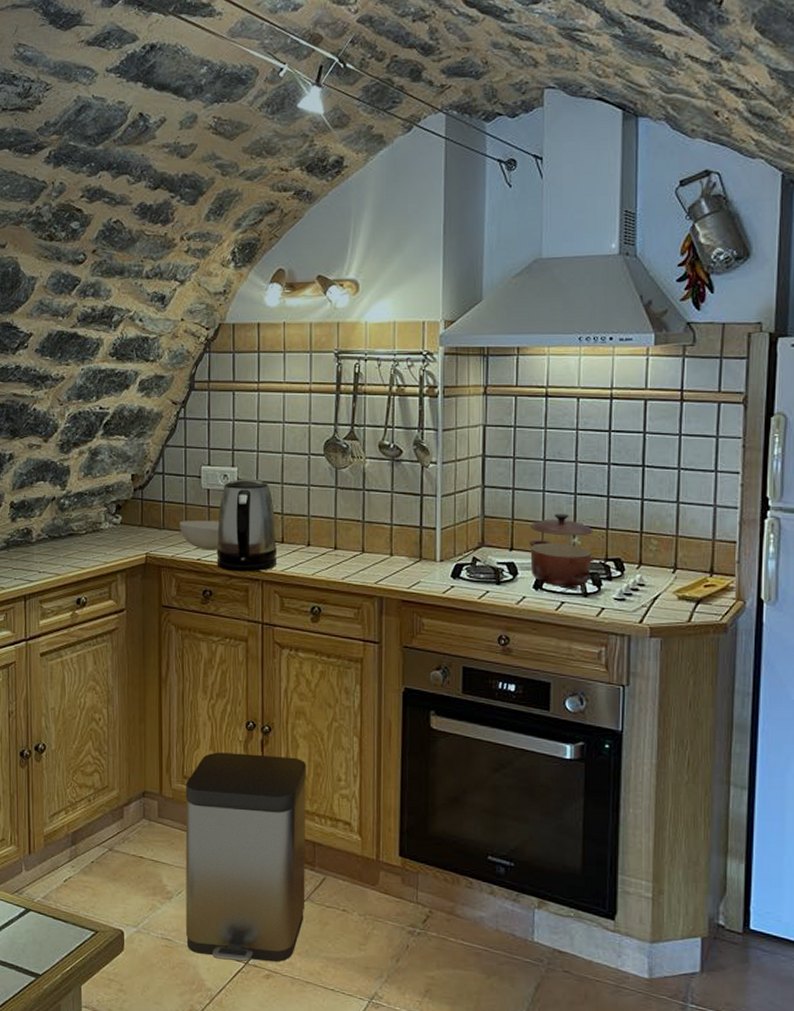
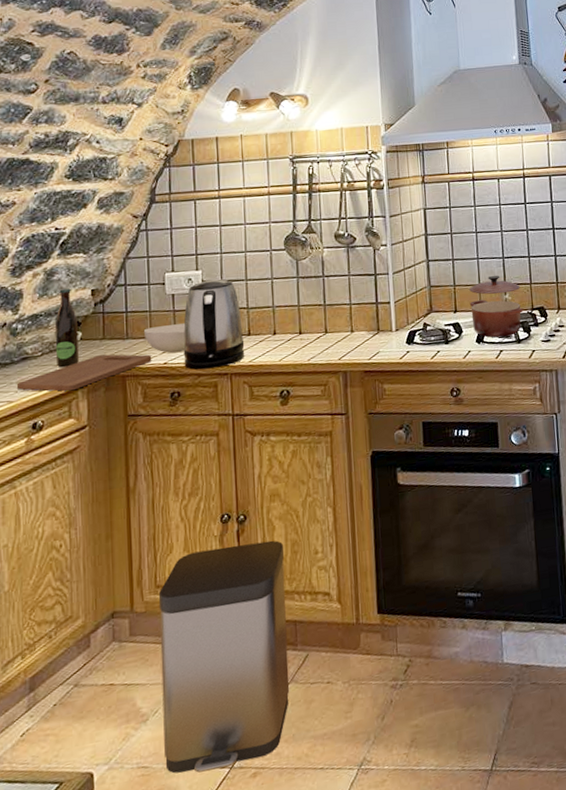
cutting board: none [63,542,186,573] -> present [16,354,152,392]
bottle: none [97,470,119,549] -> present [54,288,79,368]

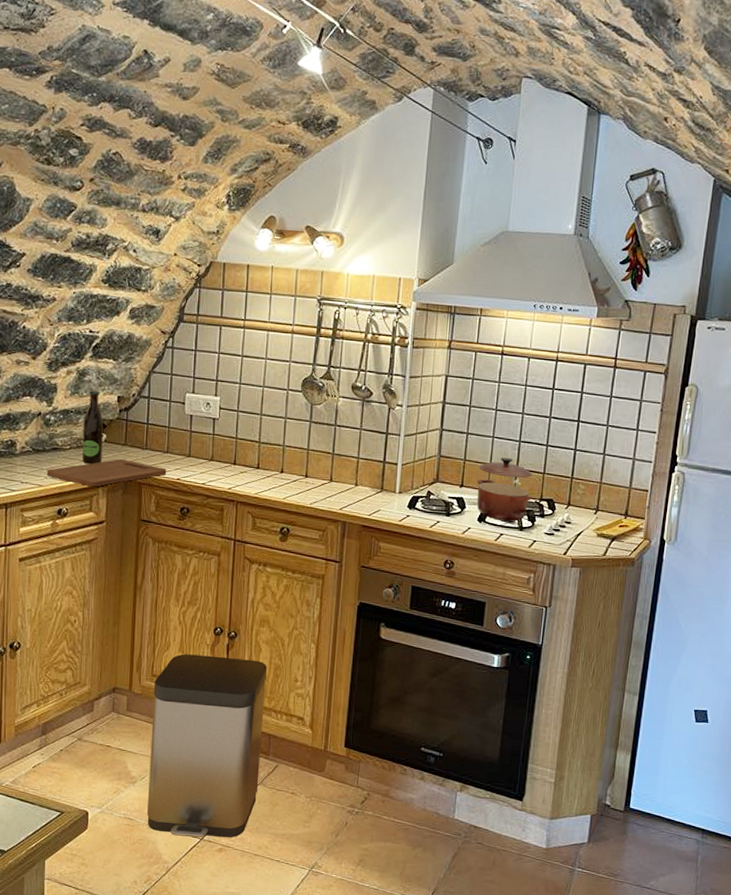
bowl: present [143,323,186,354] -> none [161,442,199,472]
kettle: present [183,279,245,370] -> none [195,407,253,494]

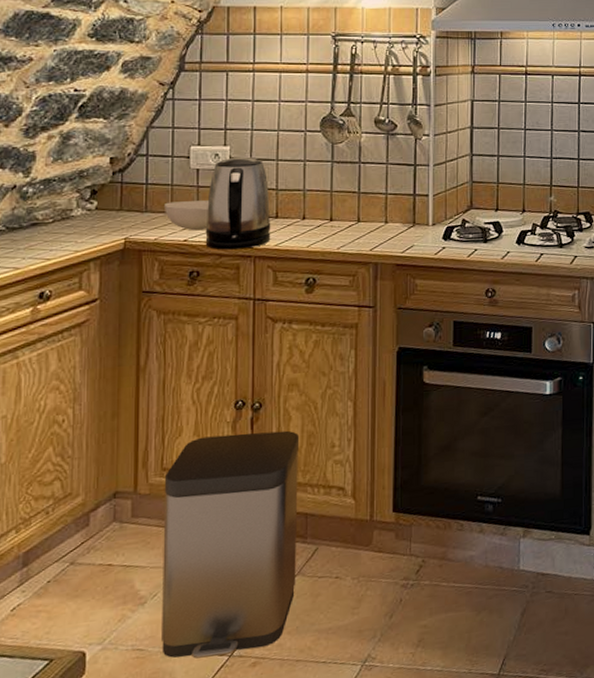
cutting board: present [46,459,167,487] -> none [24,226,172,262]
bottle: present [82,390,103,465] -> none [68,154,93,237]
bowl: none [161,442,199,472] -> present [163,200,208,231]
kettle: none [195,407,253,494] -> present [205,156,271,250]
saucepan: present [477,457,532,522] -> none [512,175,568,240]

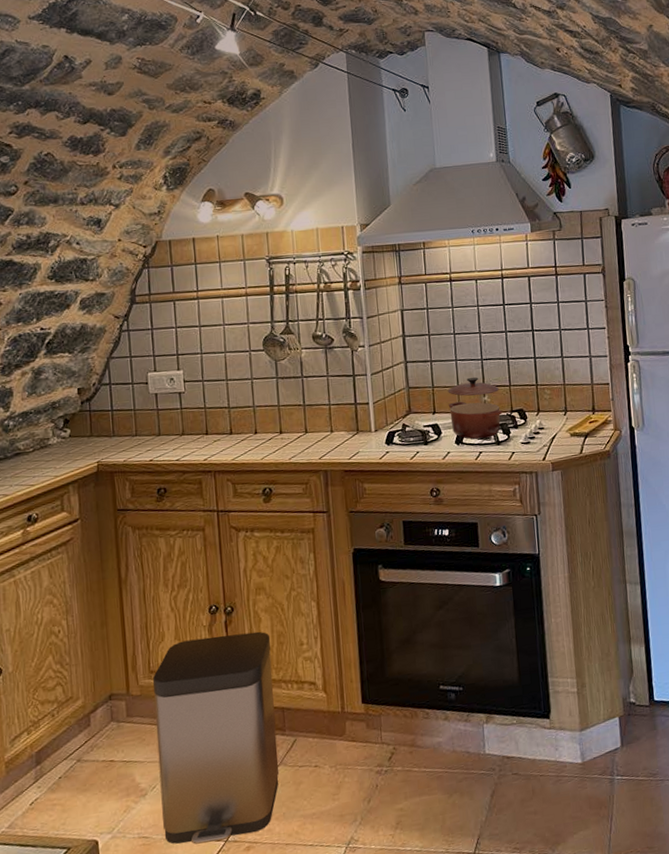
bowl: present [163,200,208,231] -> none [129,422,170,451]
kettle: present [205,156,271,250] -> none [167,379,228,467]
saucepan: none [512,175,568,240] -> present [448,377,503,439]

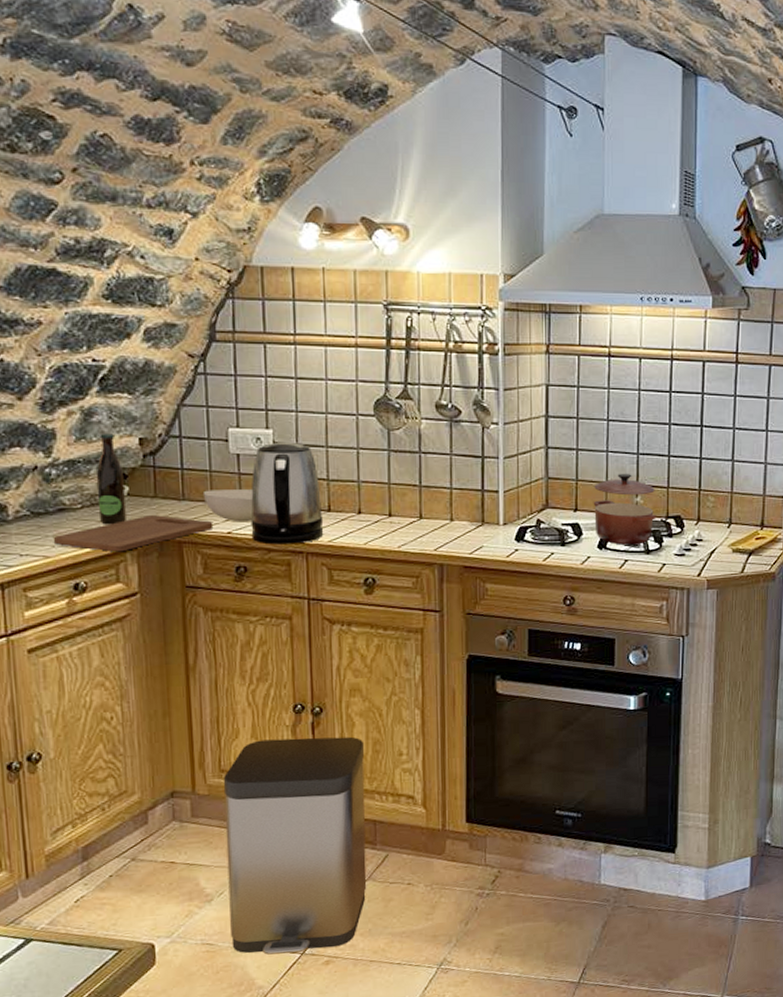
cutting board: none [10,451,138,486] -> present [53,515,214,552]
bottle: none [44,387,69,464] -> present [95,433,126,525]
bowl: none [129,422,170,451] -> present [202,489,254,523]
kettle: none [167,379,228,467] -> present [250,442,324,545]

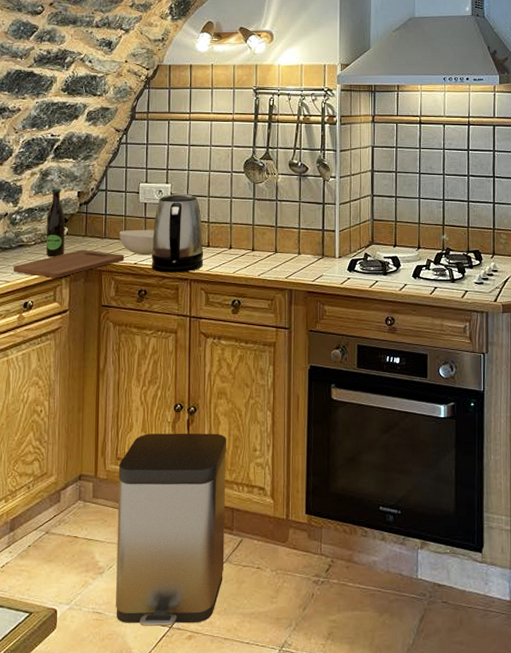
saucepan: present [593,473,656,545] -> none [408,215,459,275]

